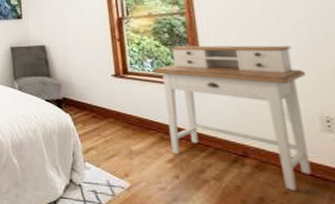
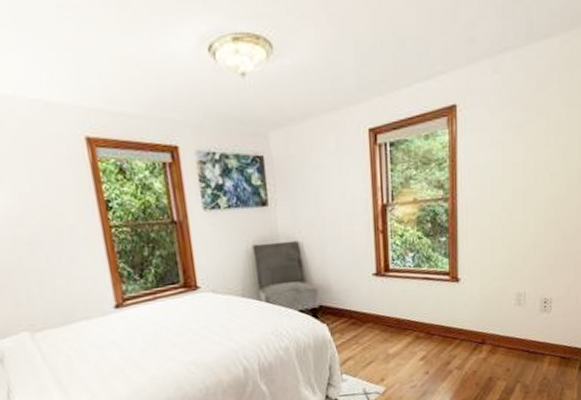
desk: present [153,45,312,191] -> none [414,233,536,367]

